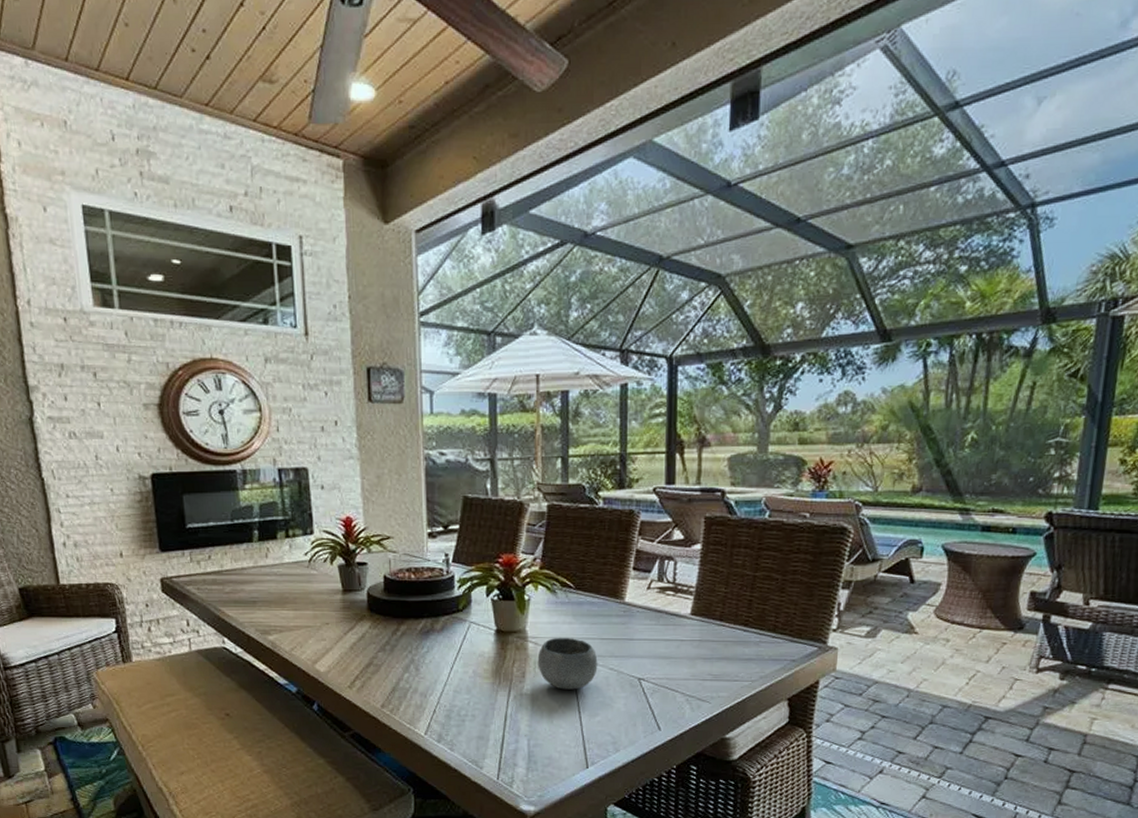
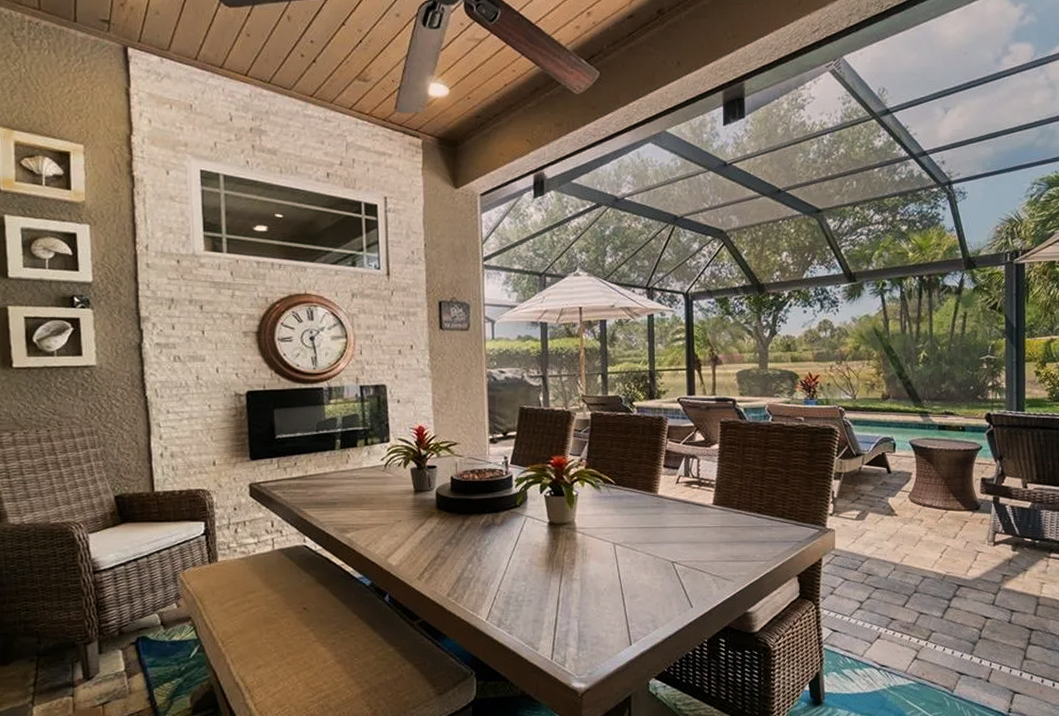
bowl: present [537,637,598,690] -> none [585,527,637,574]

